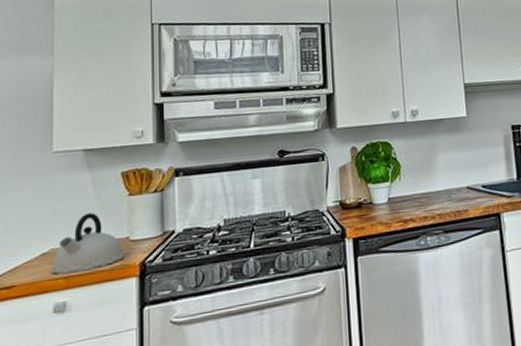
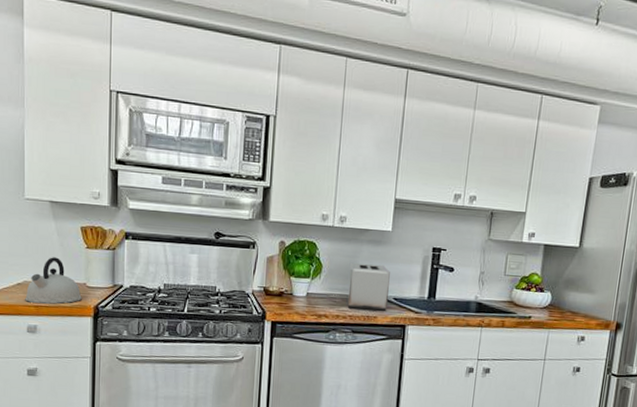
toaster: none [430,152,477,207] -> present [347,262,390,312]

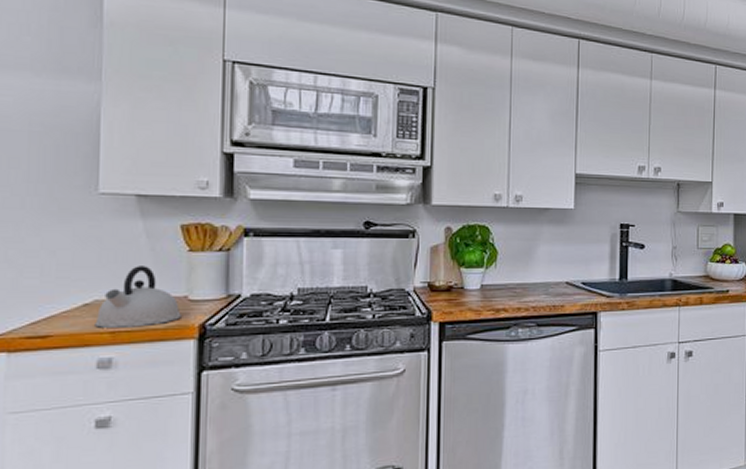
toaster: present [347,262,390,312] -> none [529,246,576,300]

